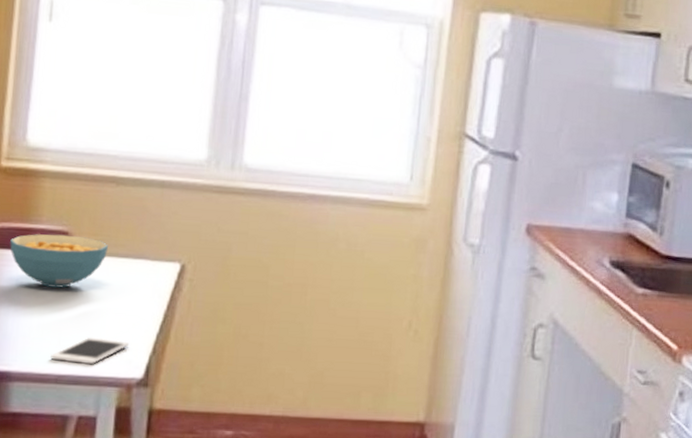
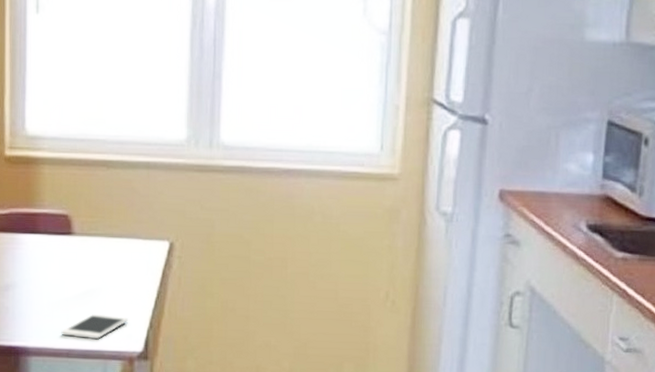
cereal bowl: present [10,234,108,288] -> none [19,217,103,268]

